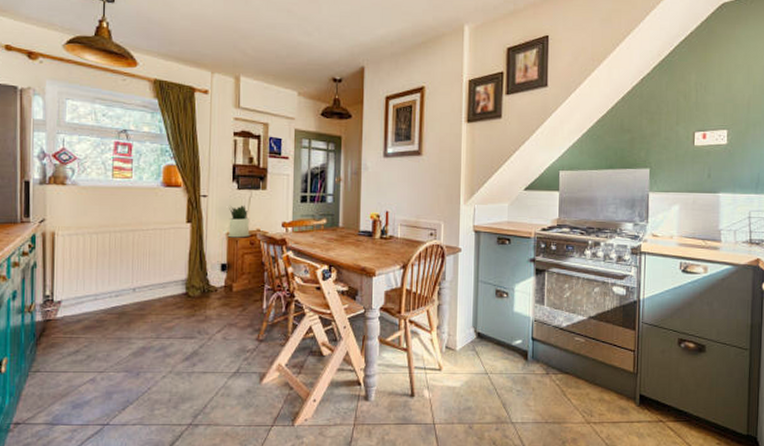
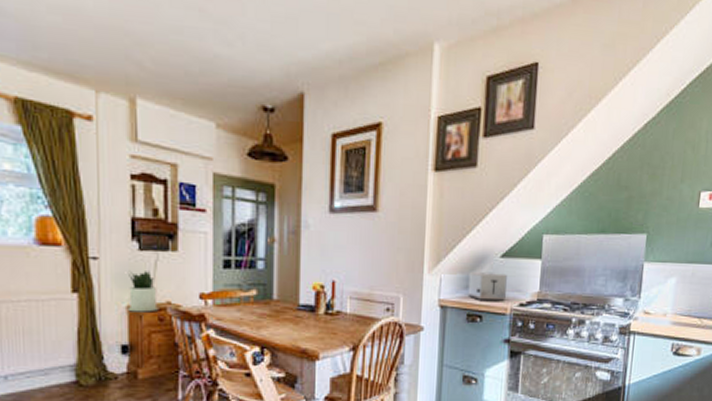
toaster: none [497,202,530,227] -> present [468,271,507,302]

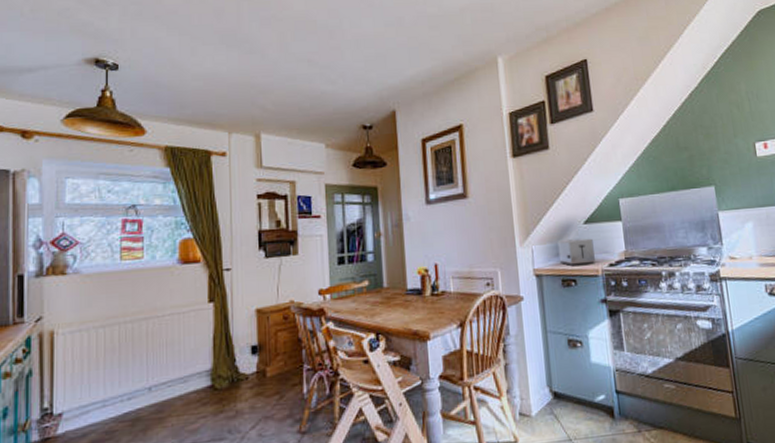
planter: present [127,270,159,313] -> none [256,275,284,314]

